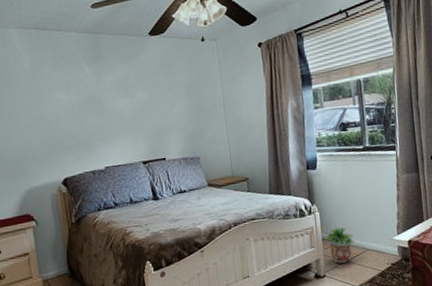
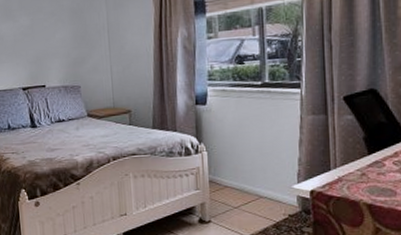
potted plant: present [325,227,355,263] -> none [213,169,247,209]

